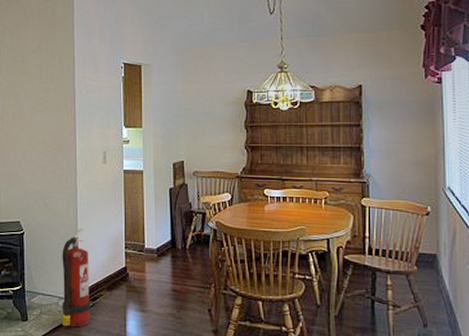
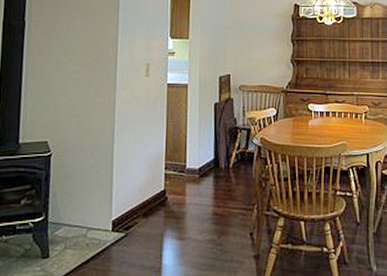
fire extinguisher: present [62,228,92,328] -> none [89,148,125,262]

